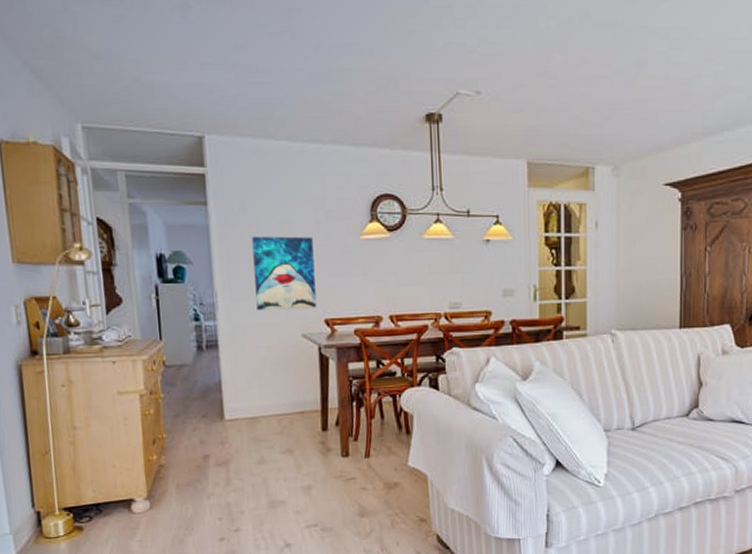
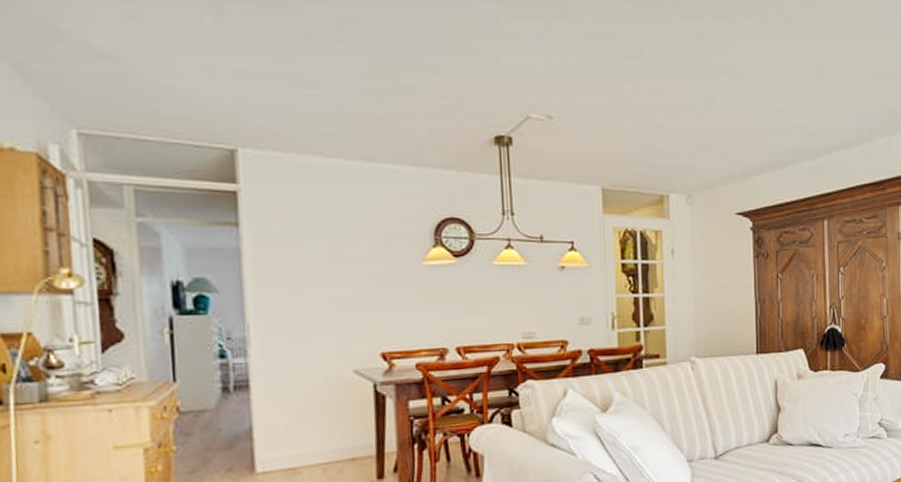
wall art: present [252,236,317,310] -> none [294,261,372,344]

